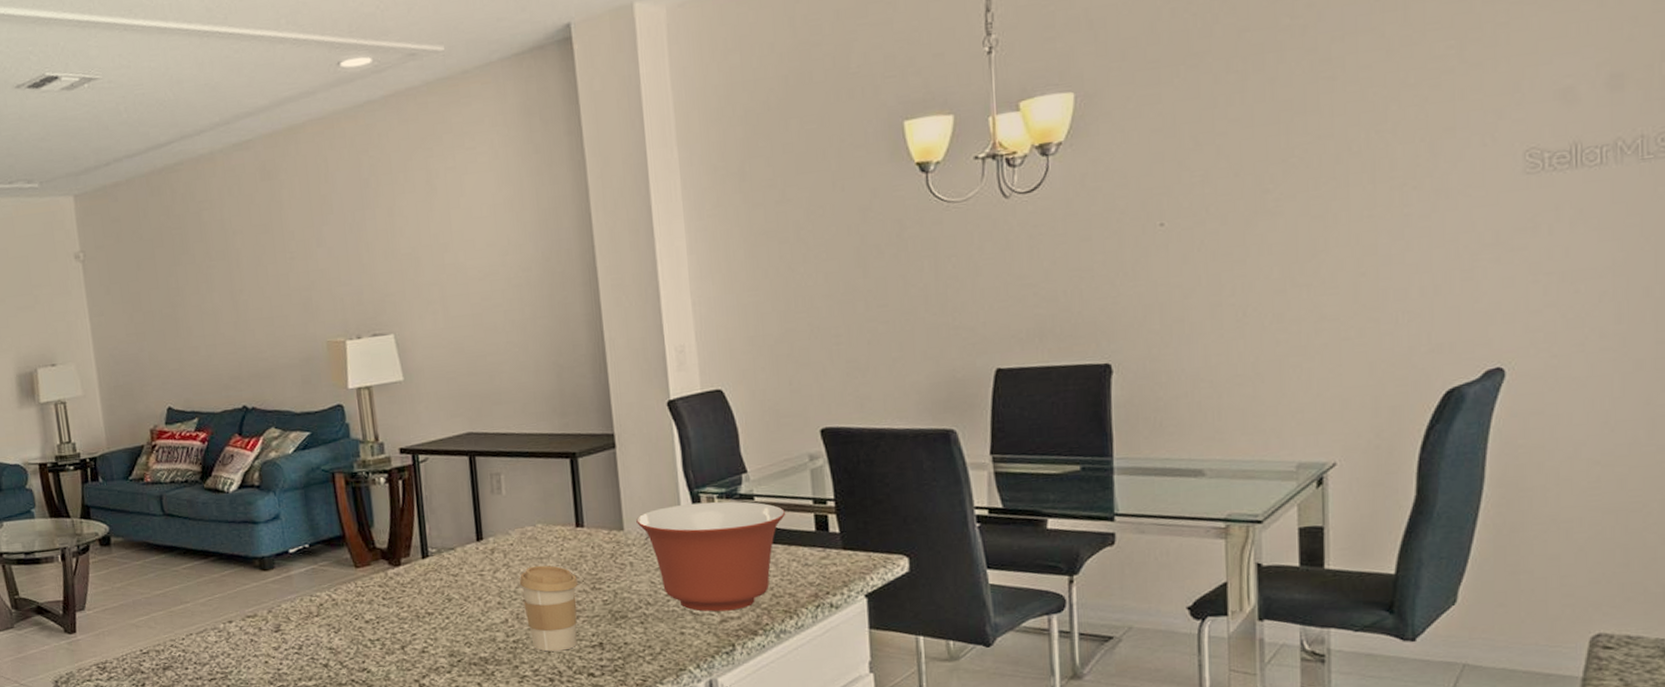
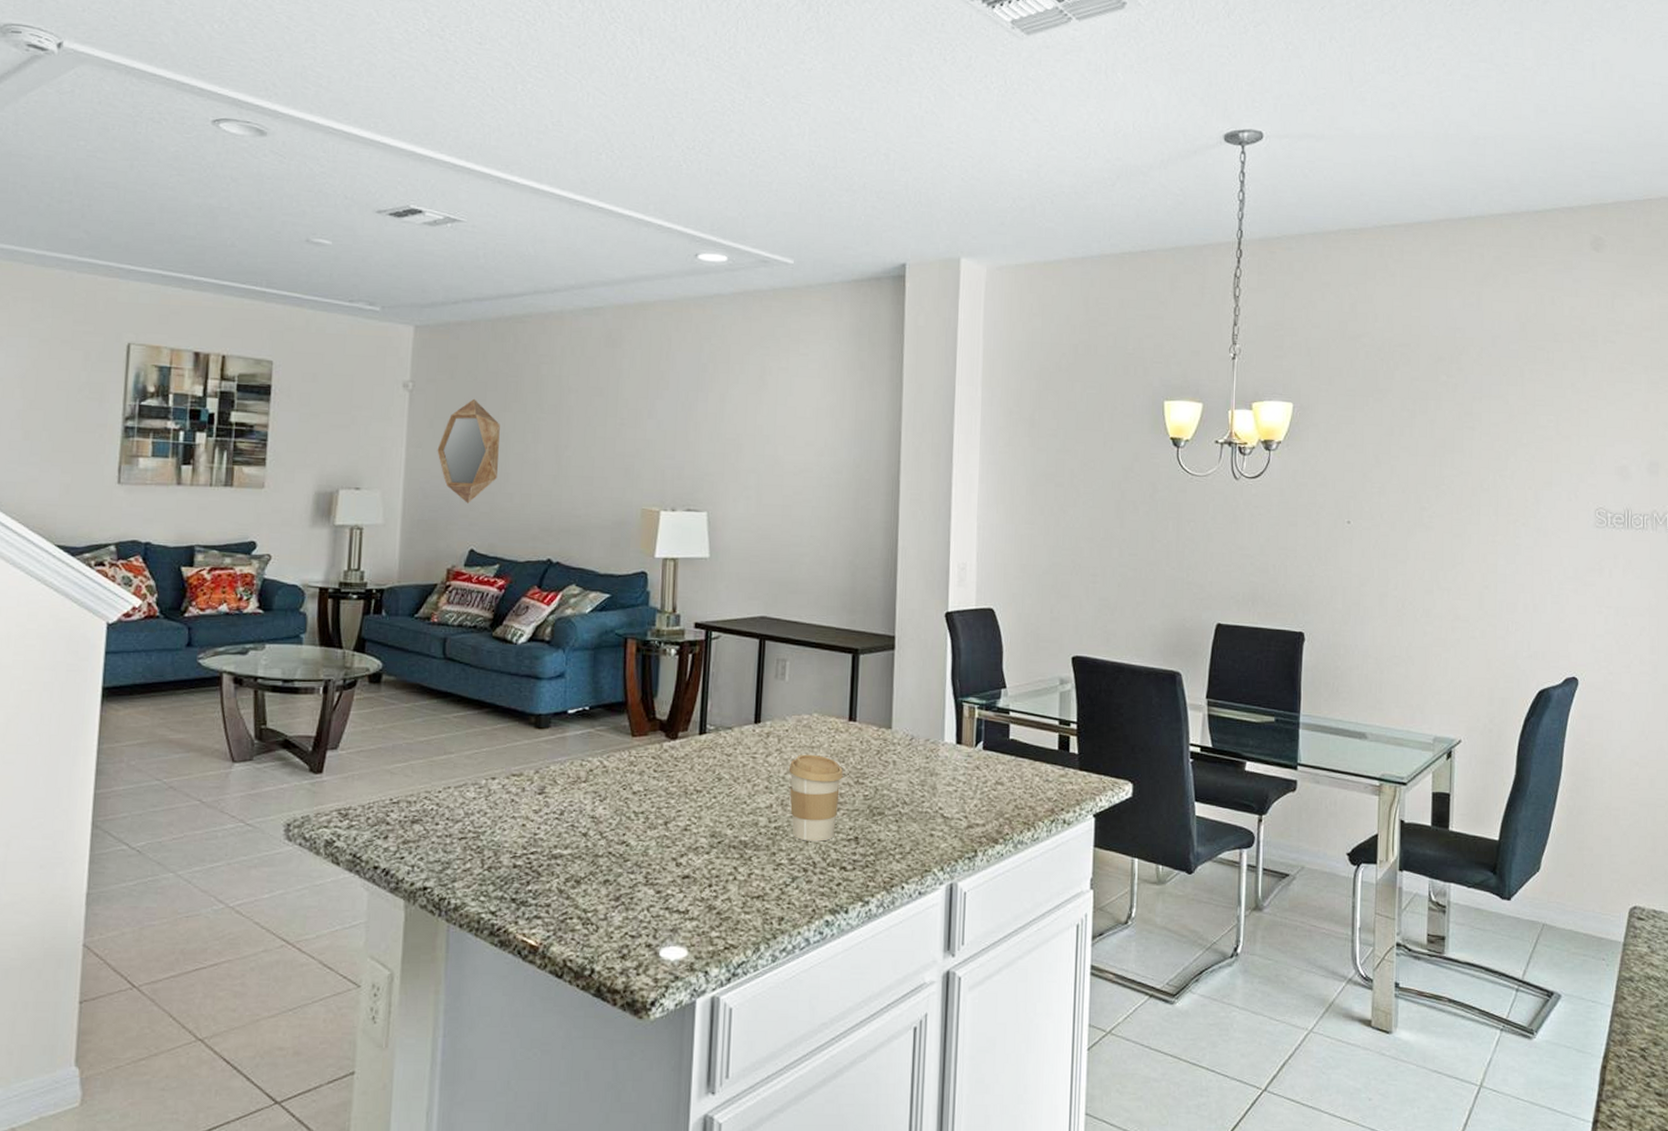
home mirror: none [118,258,180,363] -> present [437,398,500,504]
mixing bowl: present [636,501,786,612] -> none [904,710,1035,818]

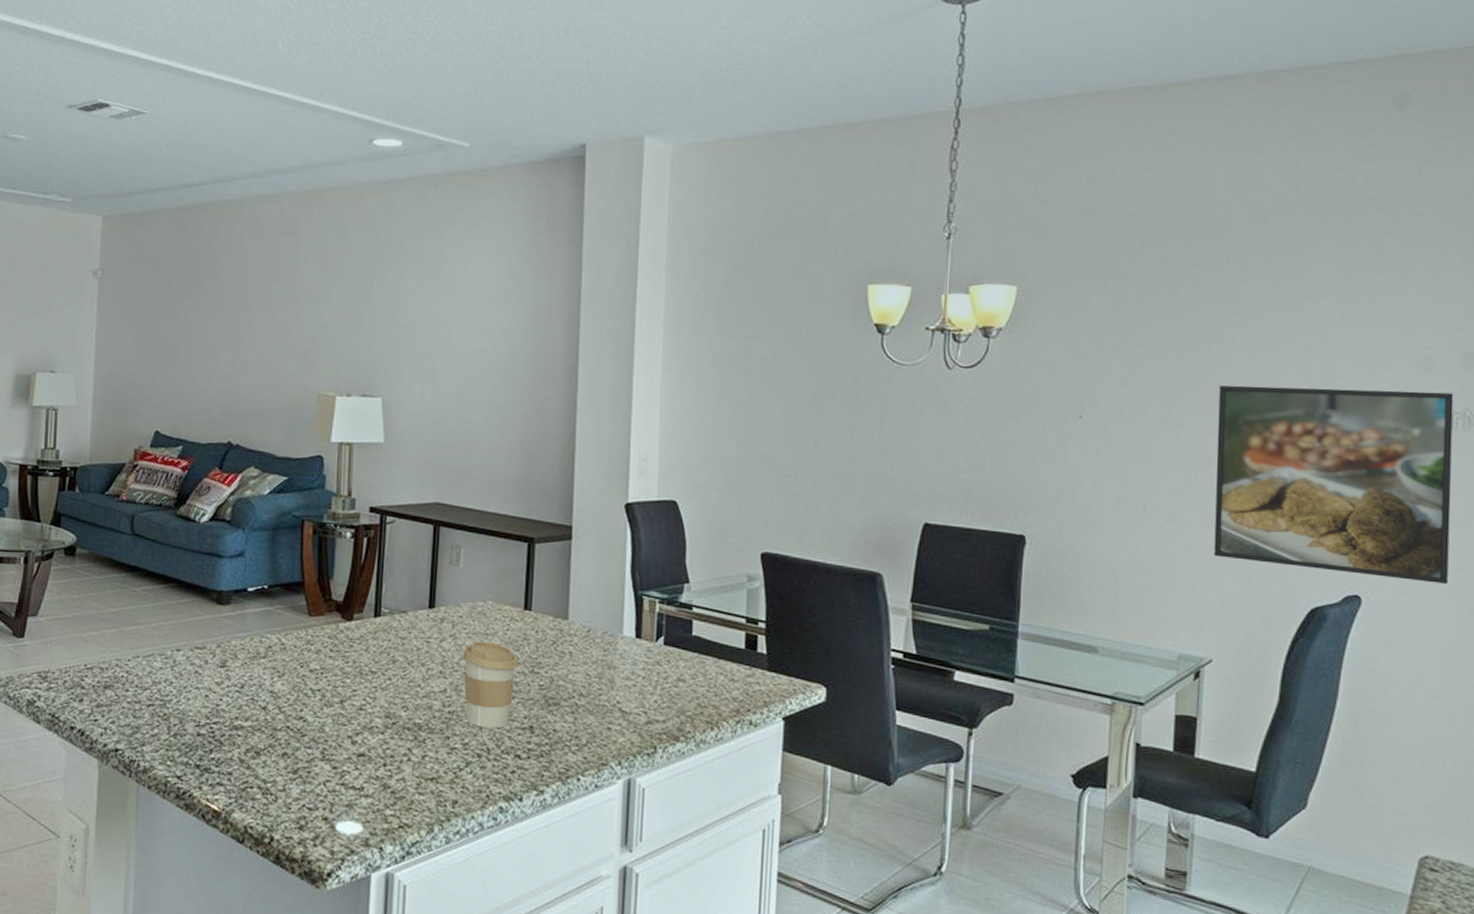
home mirror: present [437,398,500,504] -> none [124,285,183,387]
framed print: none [1460,492,1645,664] -> present [1213,385,1454,584]

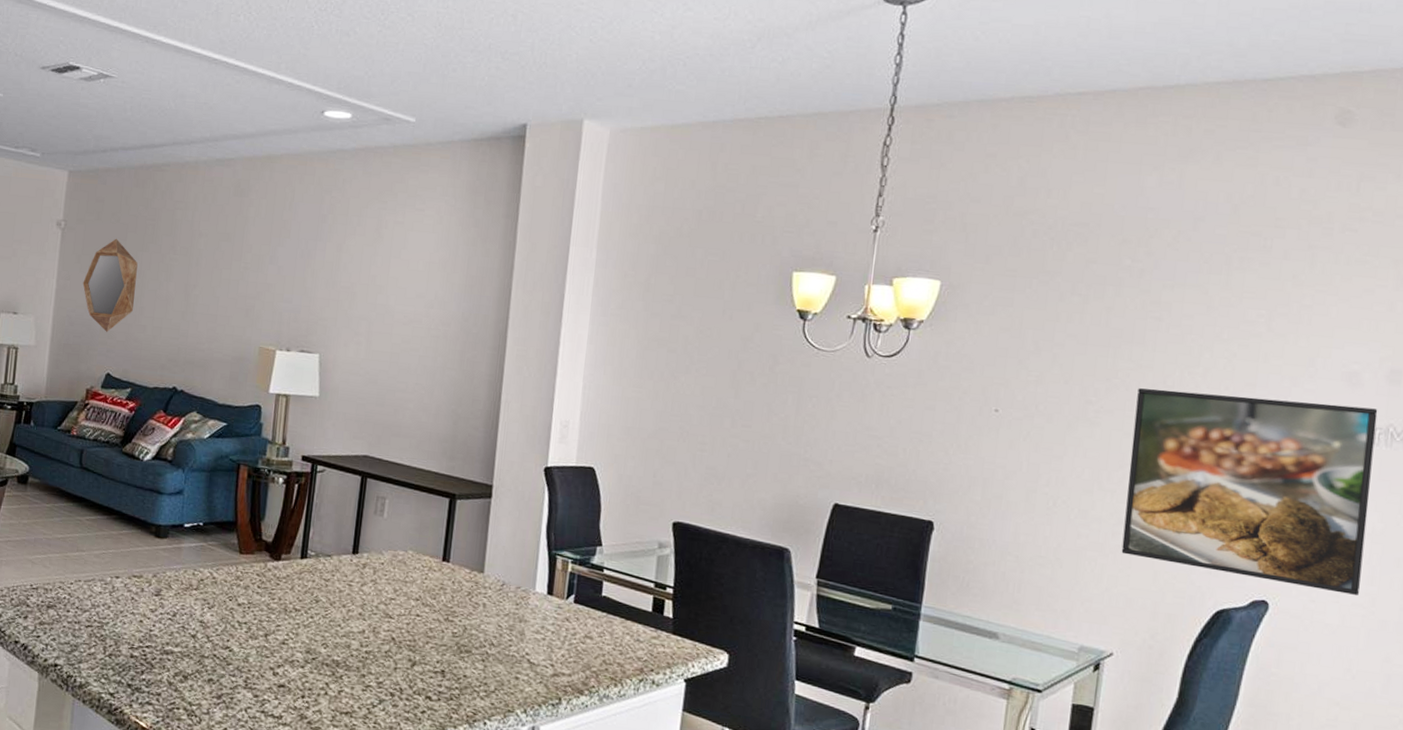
home mirror: none [124,285,183,387] -> present [82,238,138,332]
coffee cup: present [462,641,518,729] -> none [381,587,434,671]

